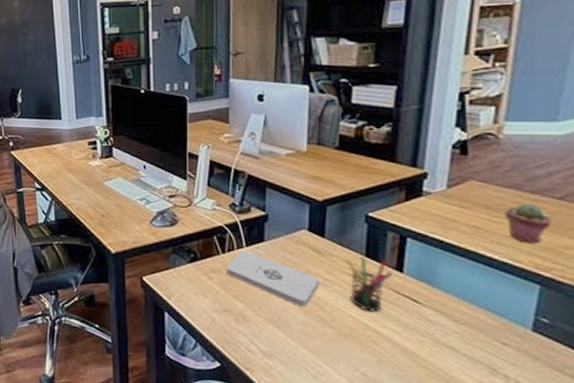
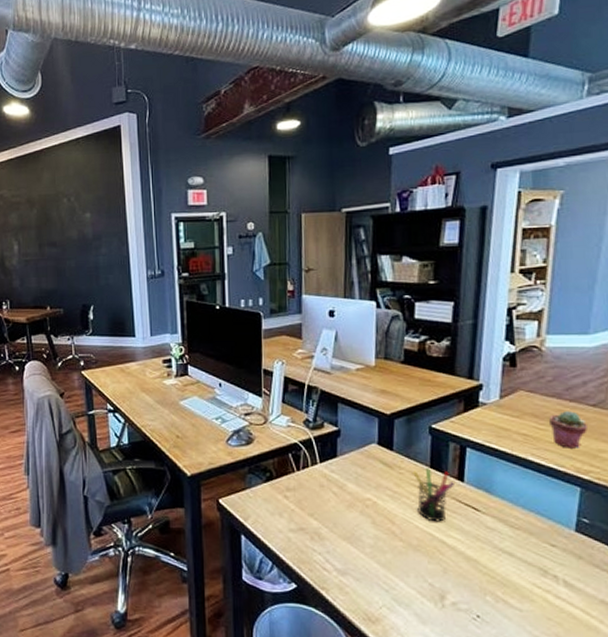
notepad: present [226,250,320,308] -> none [301,466,390,522]

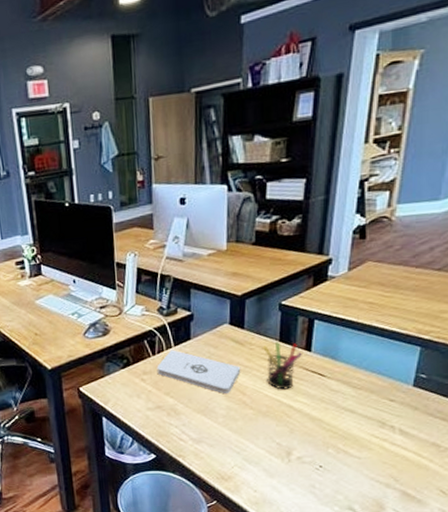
notepad: none [301,466,390,522] -> present [156,350,241,394]
potted succulent: present [548,411,587,448] -> none [394,277,431,312]

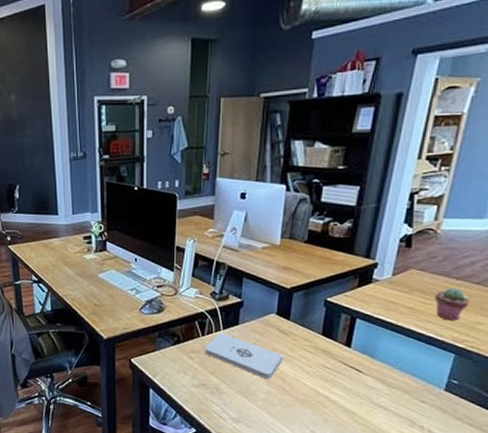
pen holder: present [263,342,302,390] -> none [305,336,342,381]
potted succulent: none [394,277,431,312] -> present [434,288,469,321]

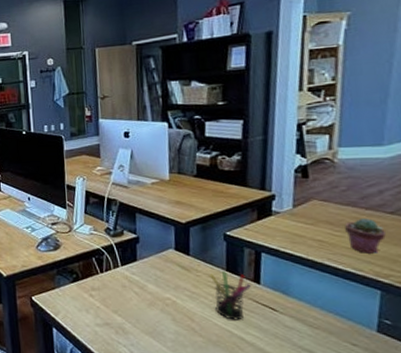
notepad: present [204,332,284,380] -> none [104,269,188,319]
pen holder: none [305,336,342,381] -> present [209,271,251,321]

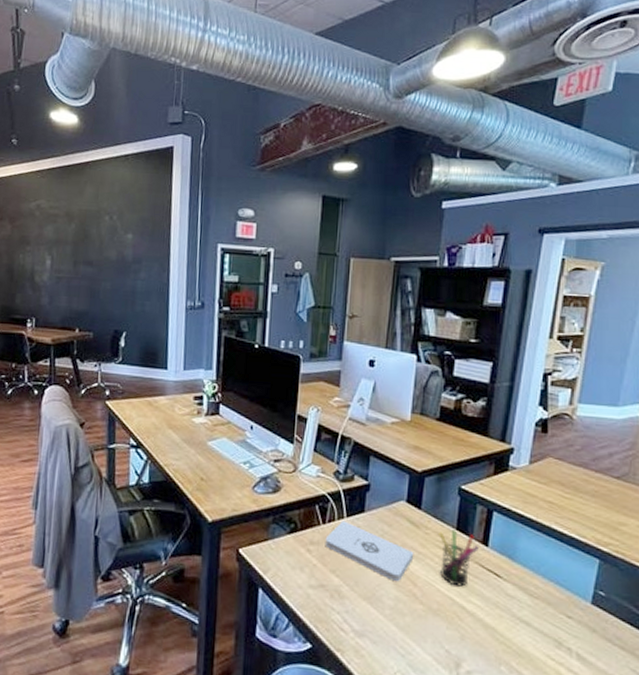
notepad: none [104,269,188,319] -> present [325,520,414,582]
potted succulent: present [344,219,386,254] -> none [573,481,610,520]

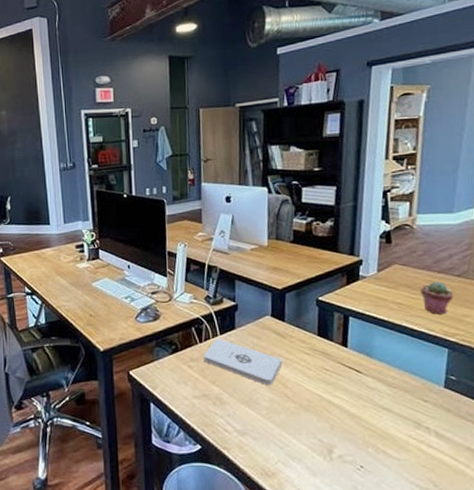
pen holder: present [439,530,479,587] -> none [302,336,339,384]
potted succulent: none [573,481,610,520] -> present [420,281,453,314]

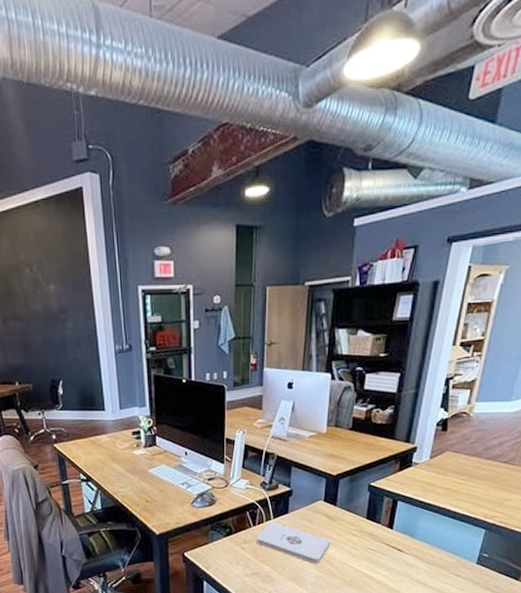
potted succulent: present [420,281,453,314] -> none [467,468,498,498]

